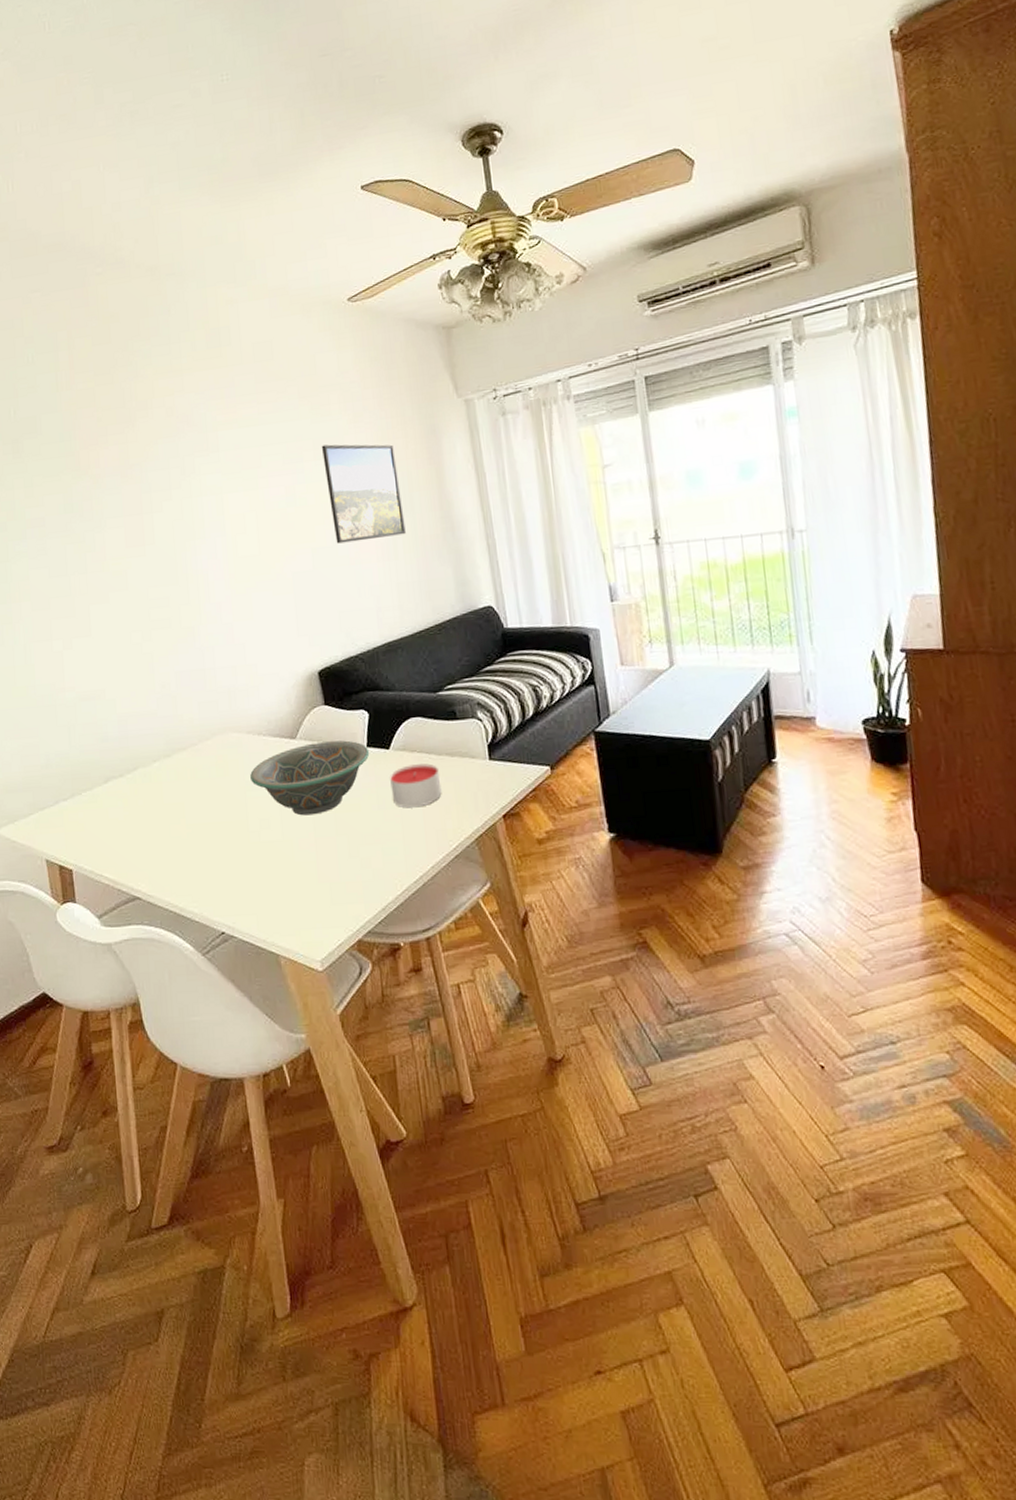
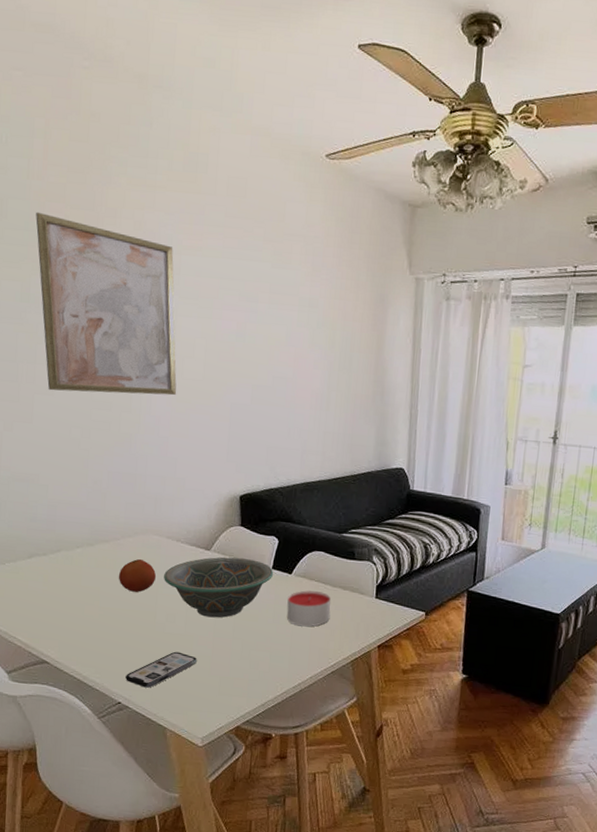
wall art: none [69,421,234,598] -> present [36,212,177,396]
fruit: none [201,762,243,801] -> present [118,558,157,592]
smartphone: none [225,861,301,910] -> present [125,651,197,688]
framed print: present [321,444,406,544] -> none [276,291,344,390]

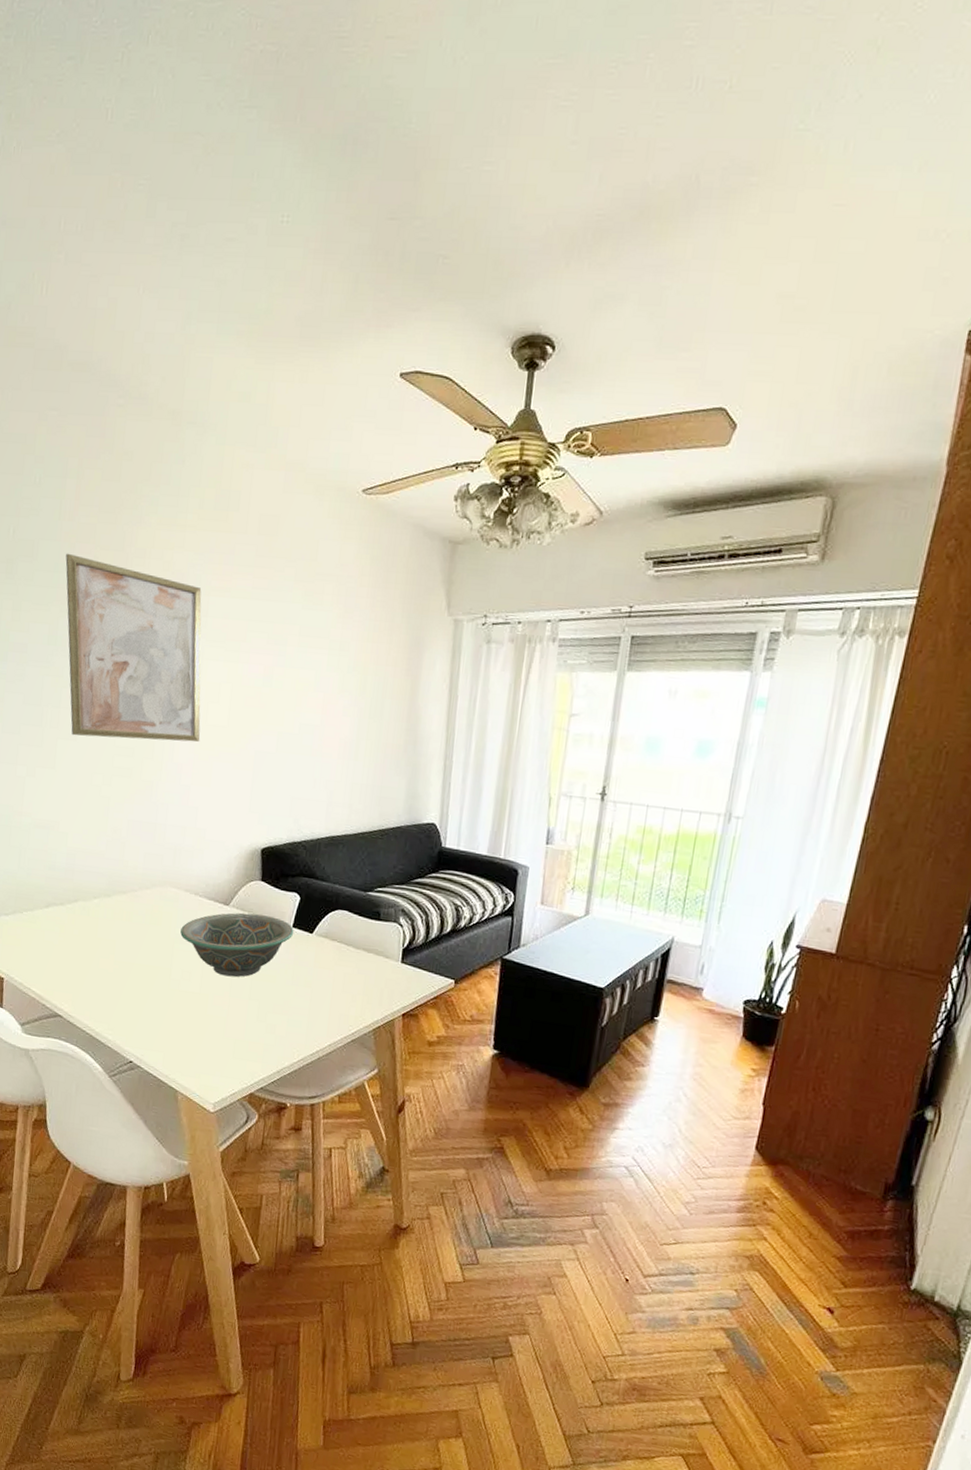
fruit: present [118,558,157,592] -> none [134,911,173,947]
smartphone: present [125,651,197,688] -> none [138,1010,211,1048]
candle: present [286,590,331,627] -> none [306,951,354,991]

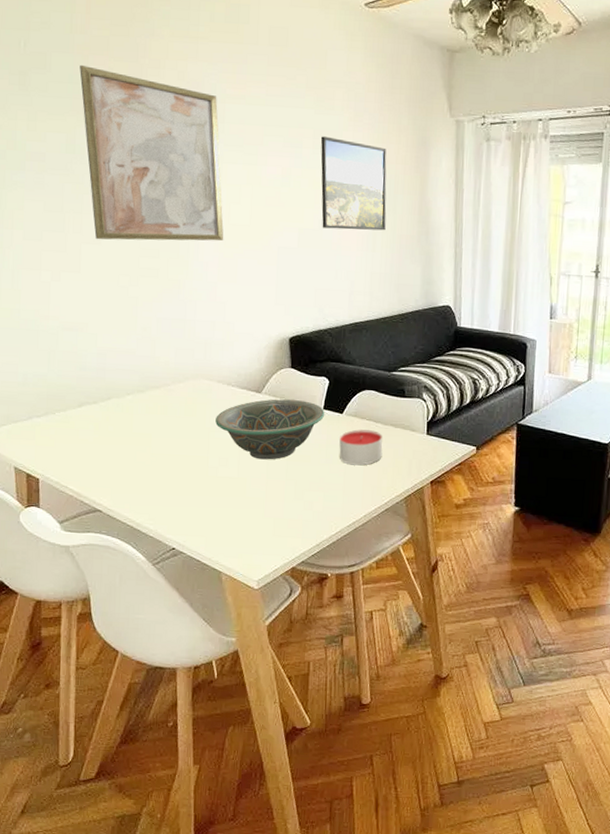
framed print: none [302,633,376,738] -> present [320,136,387,231]
candle: none [306,951,354,991] -> present [339,429,383,466]

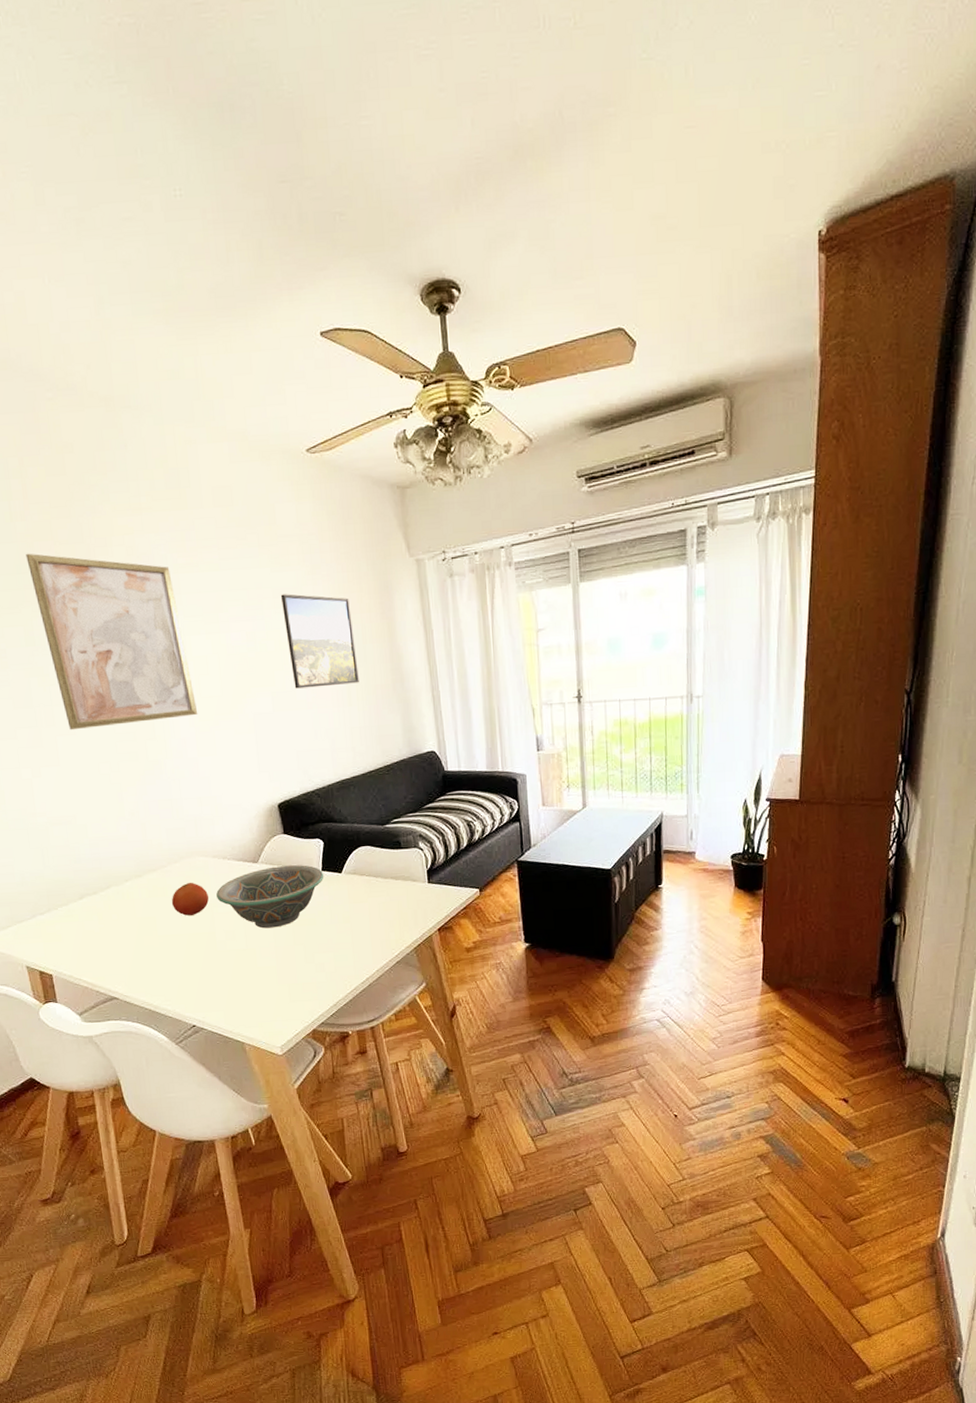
fruit: none [169,403,208,437] -> present [171,882,209,916]
candle: present [339,429,383,466] -> none [342,885,387,923]

